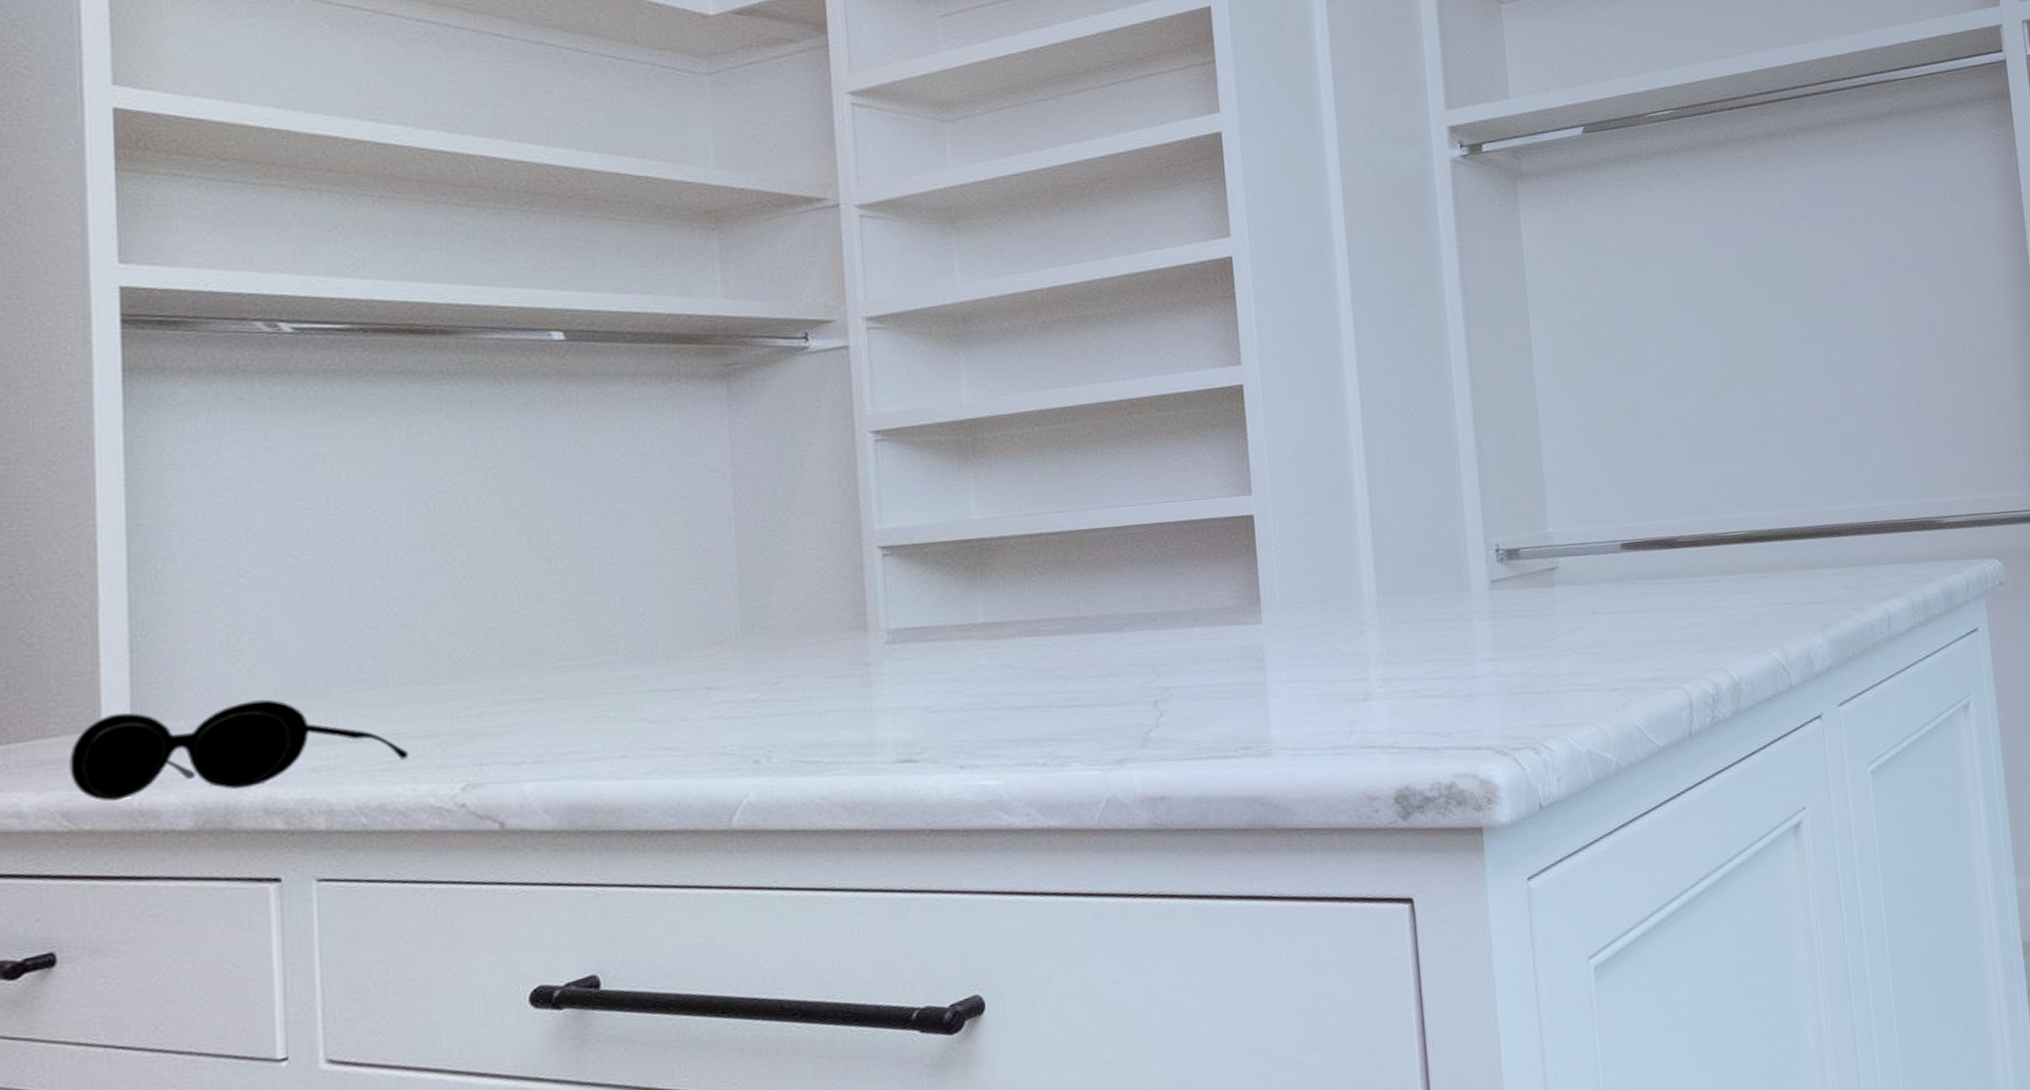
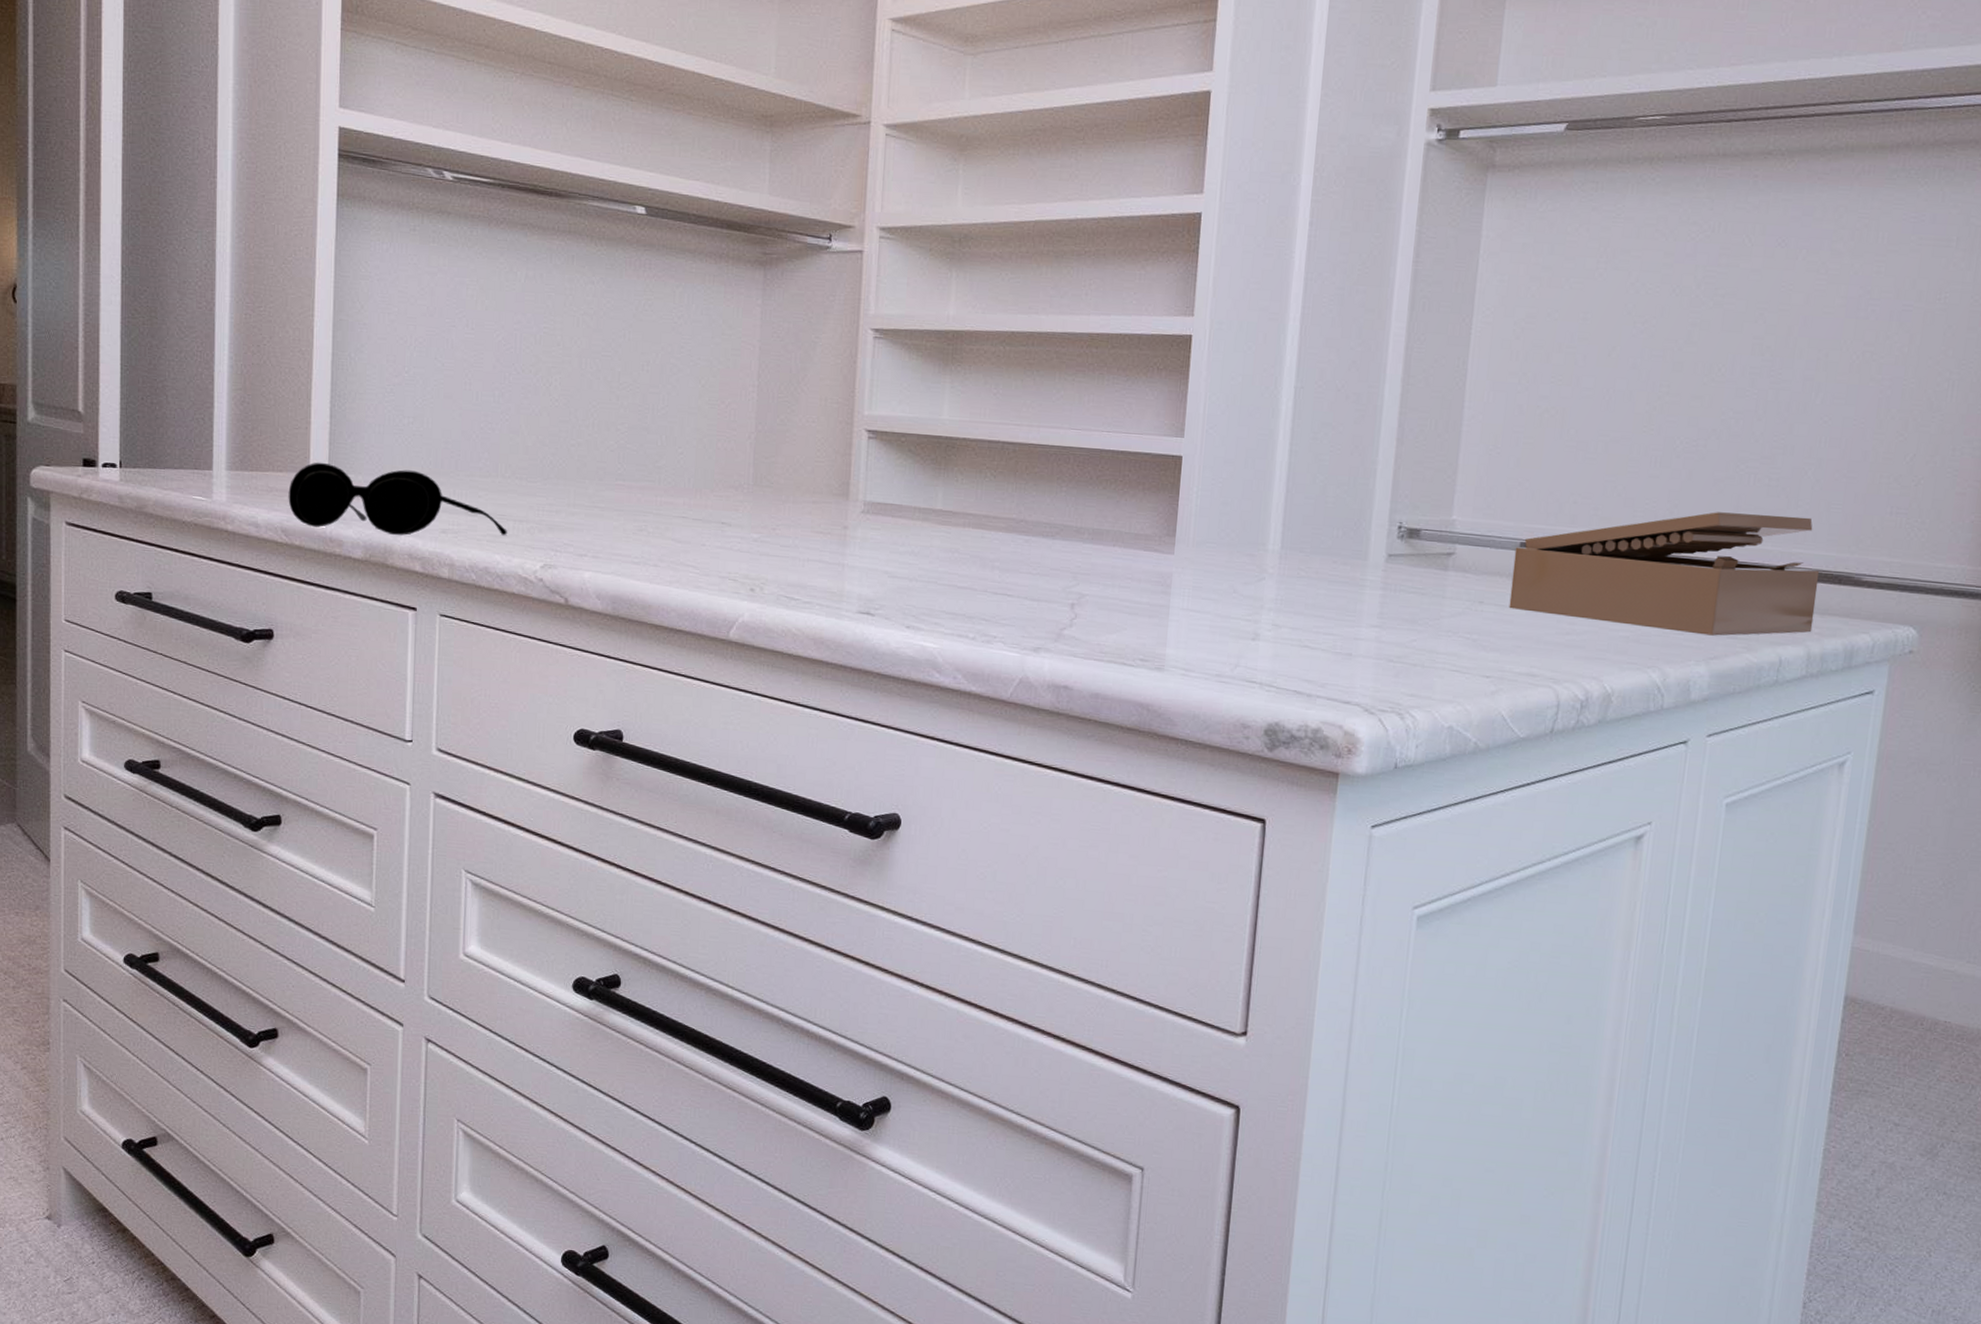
jewelry box: none [1617,470,1911,614] -> present [1509,512,1820,636]

